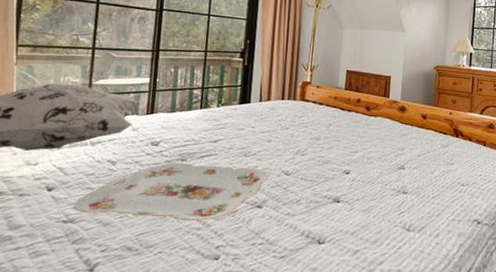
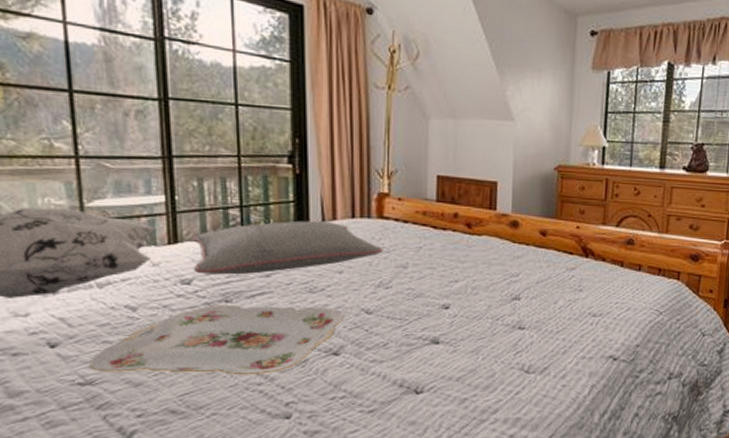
pillow: none [161,100,303,140] -> present [192,220,383,275]

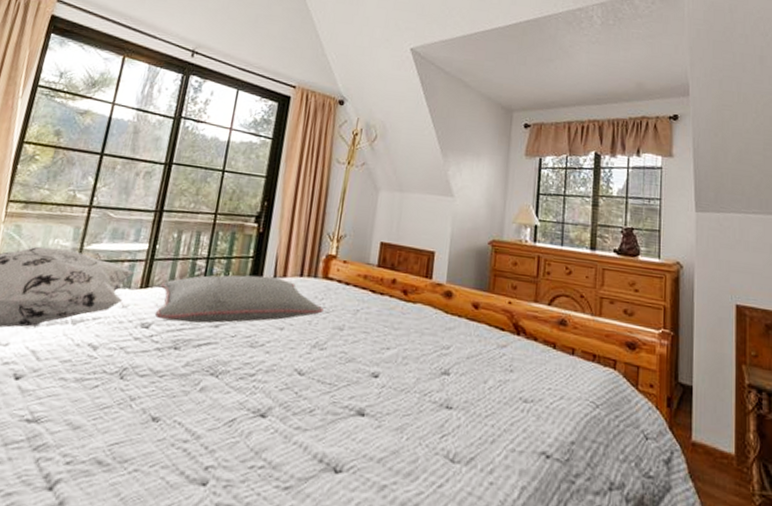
serving tray: present [89,305,343,376] -> none [41,351,277,431]

